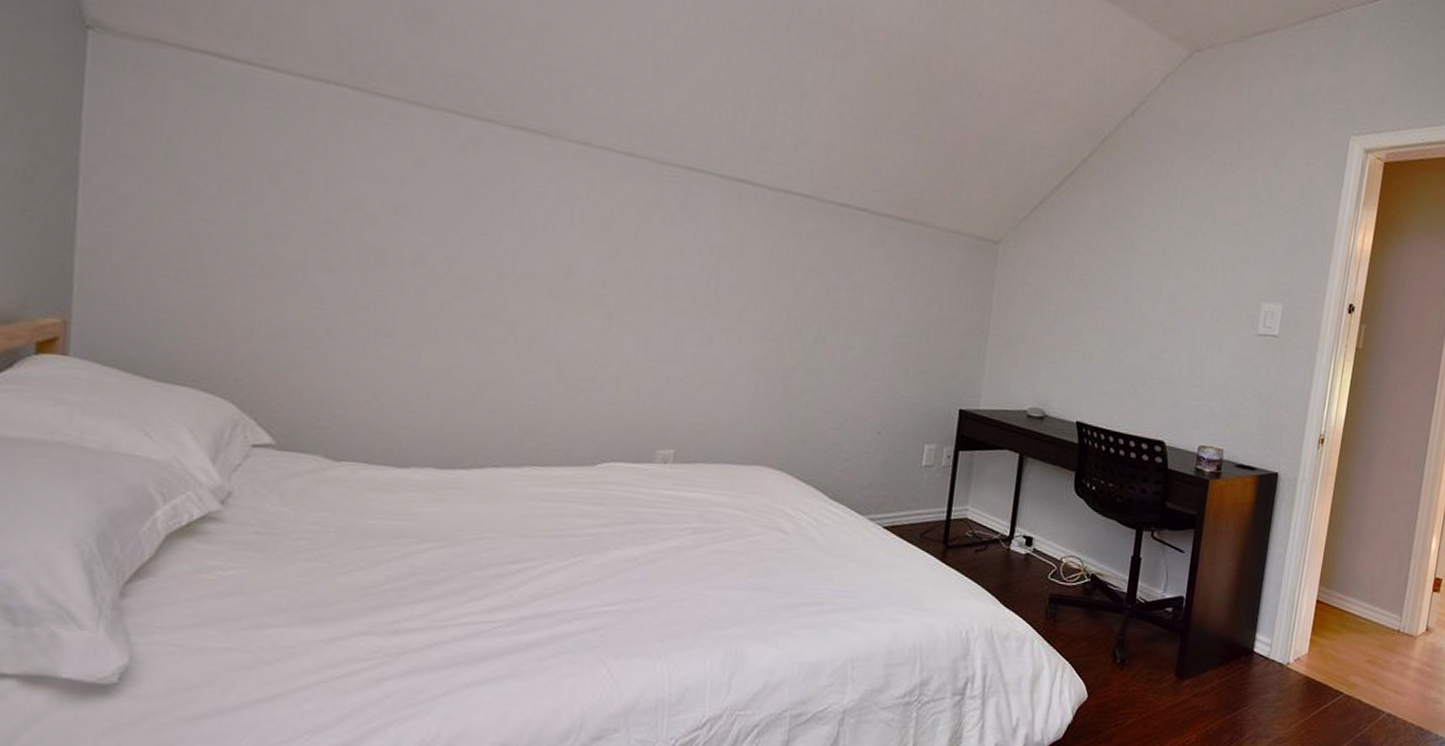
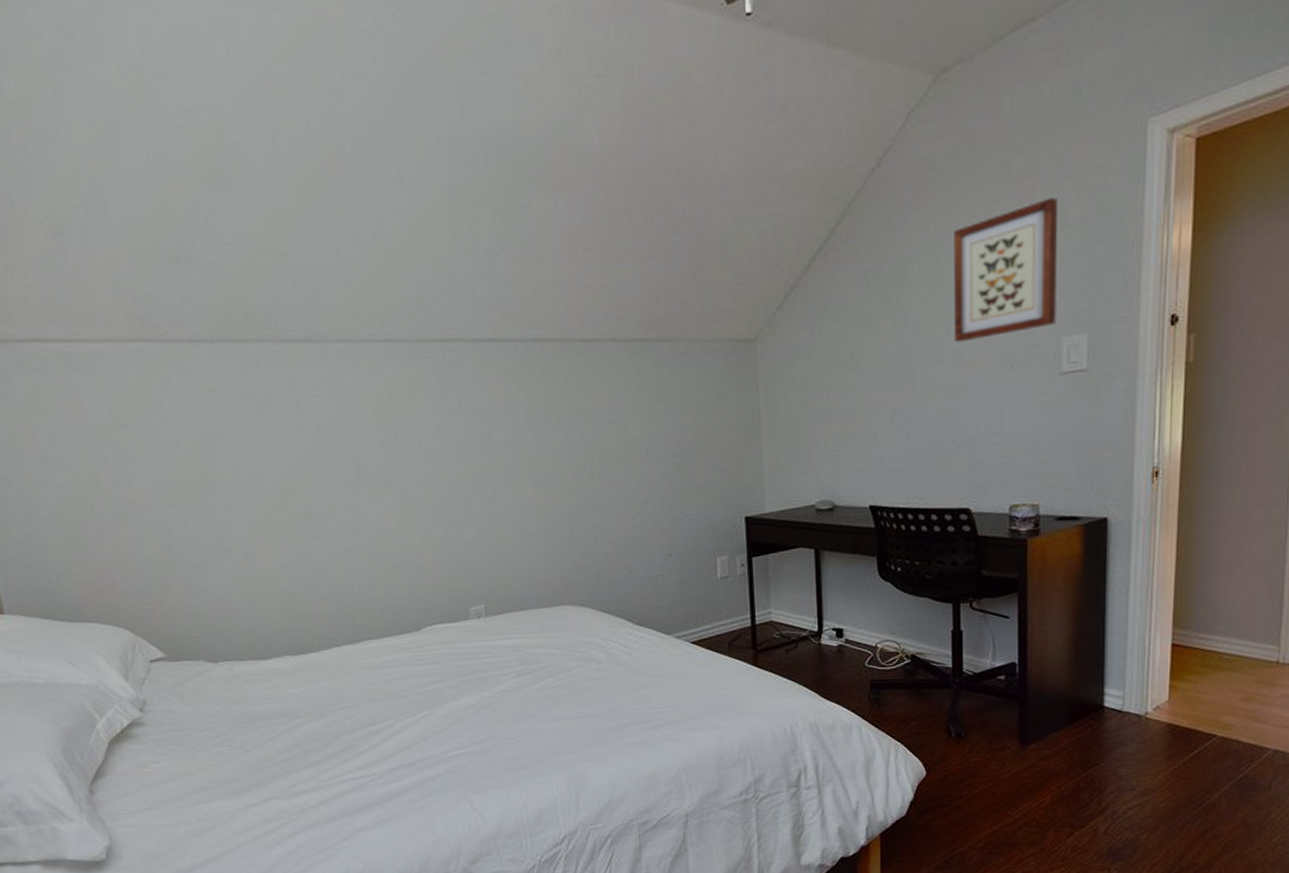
wall art: none [1174,180,1273,291] -> present [954,197,1058,343]

